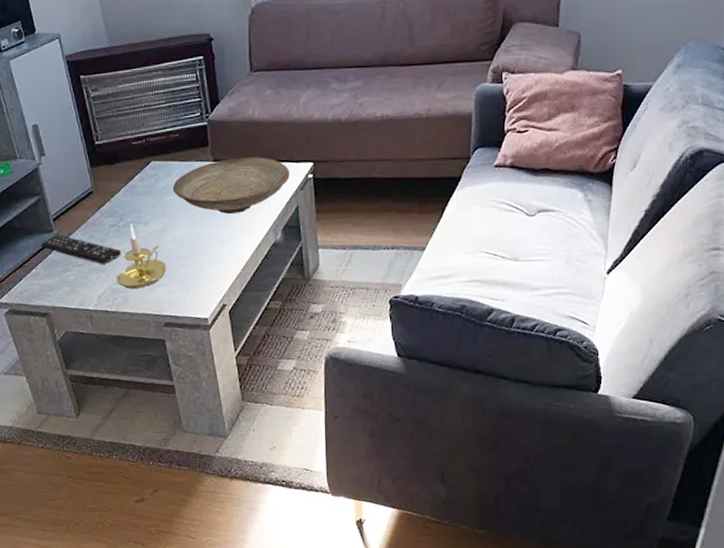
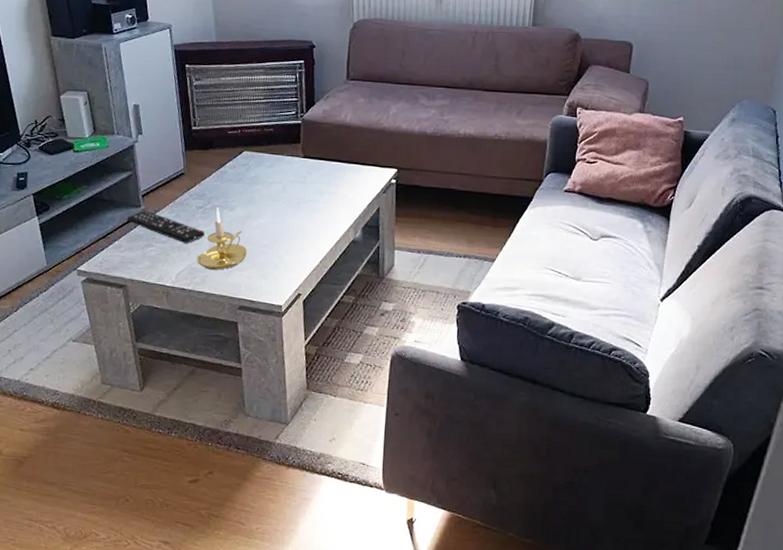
decorative bowl: present [172,157,290,214] -> none [261,157,374,208]

